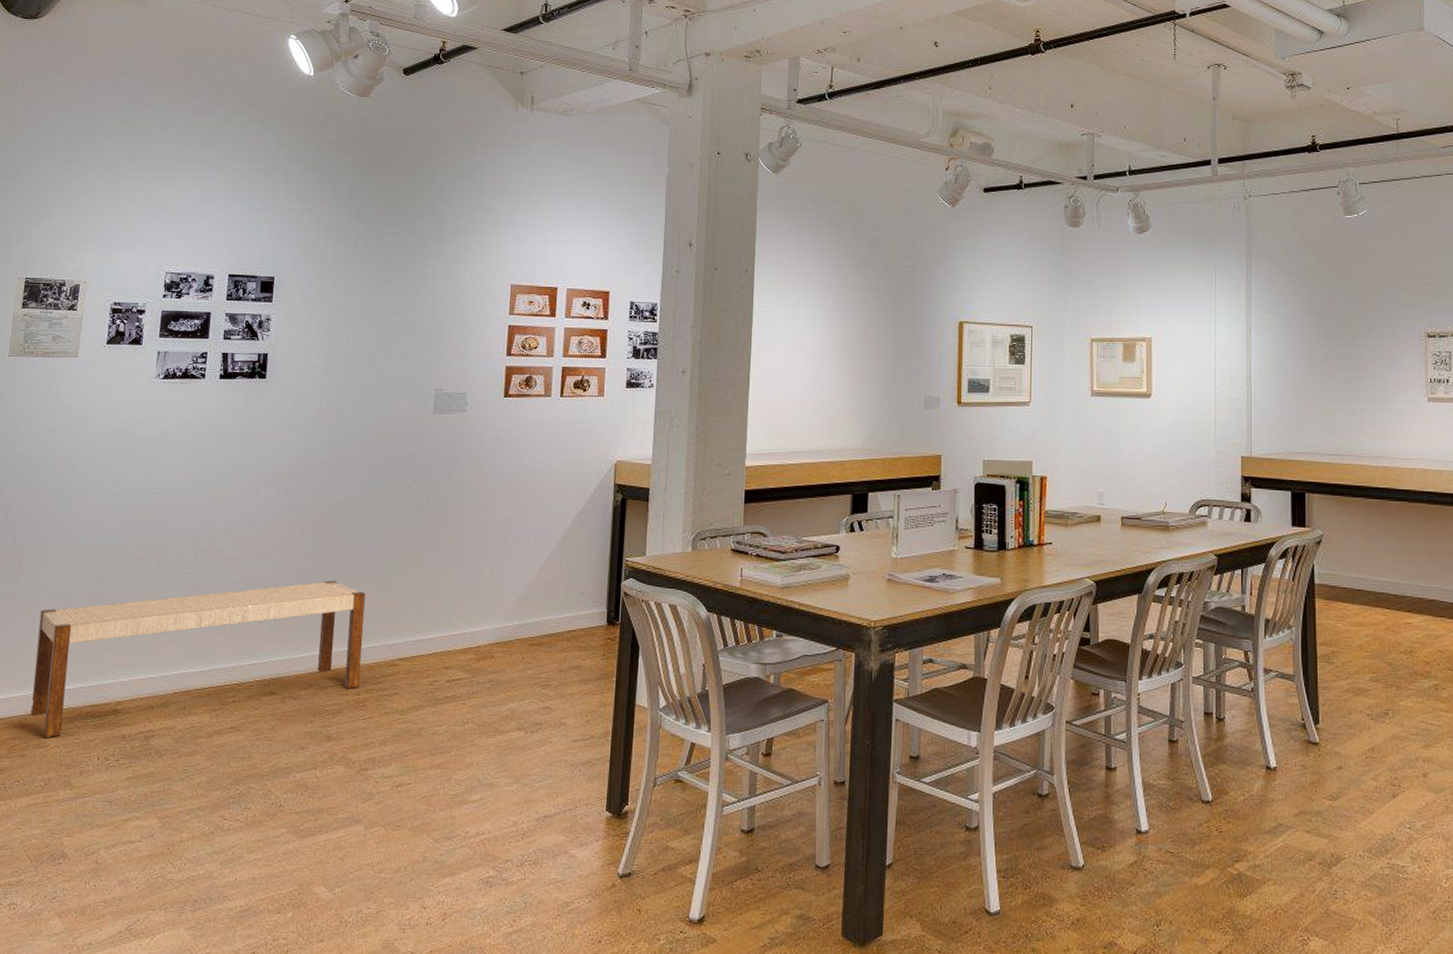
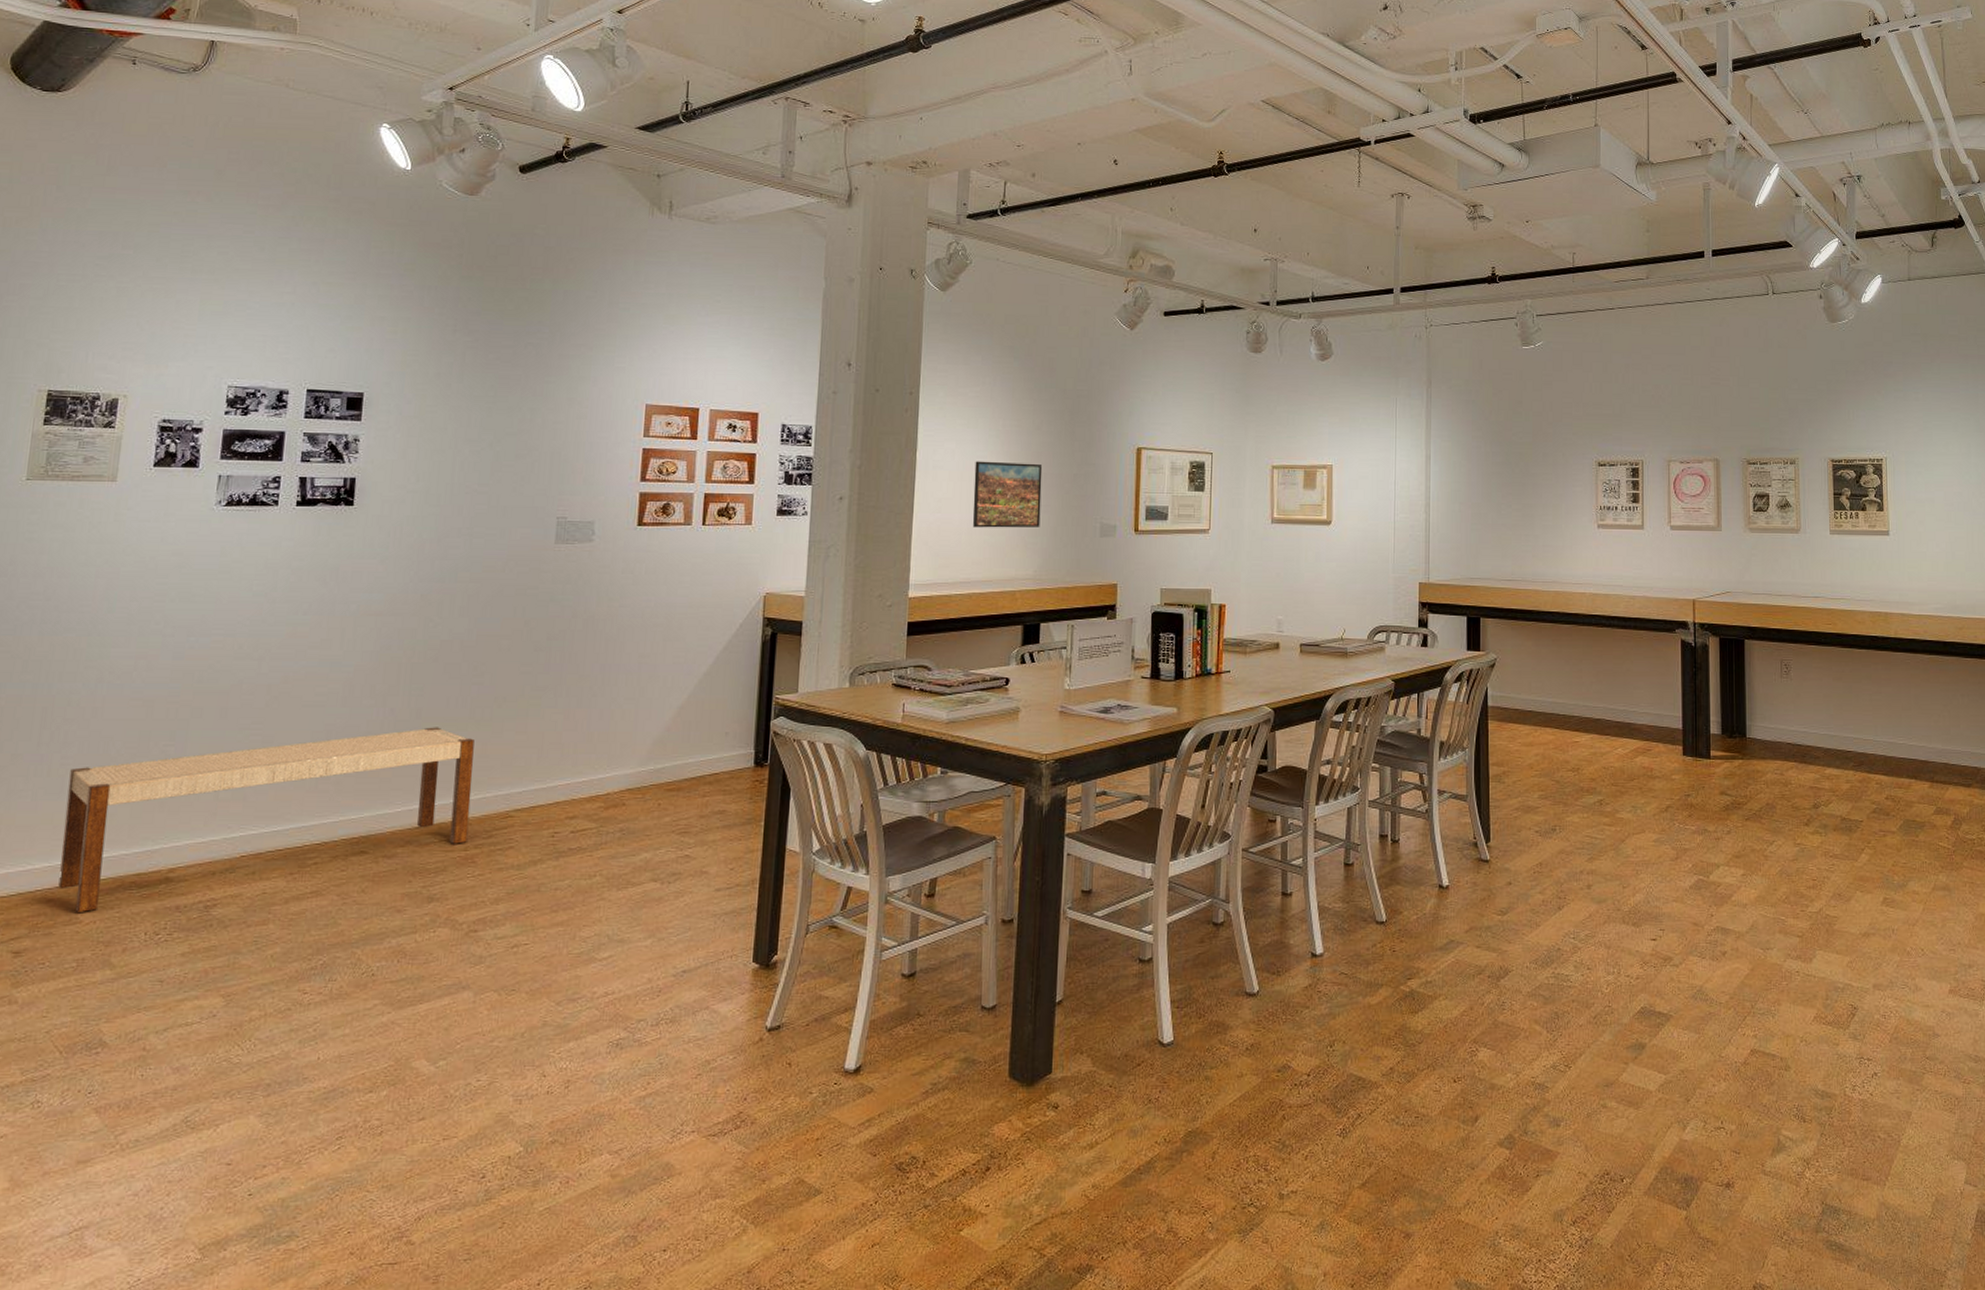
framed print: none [804,335,869,400] -> present [972,461,1043,528]

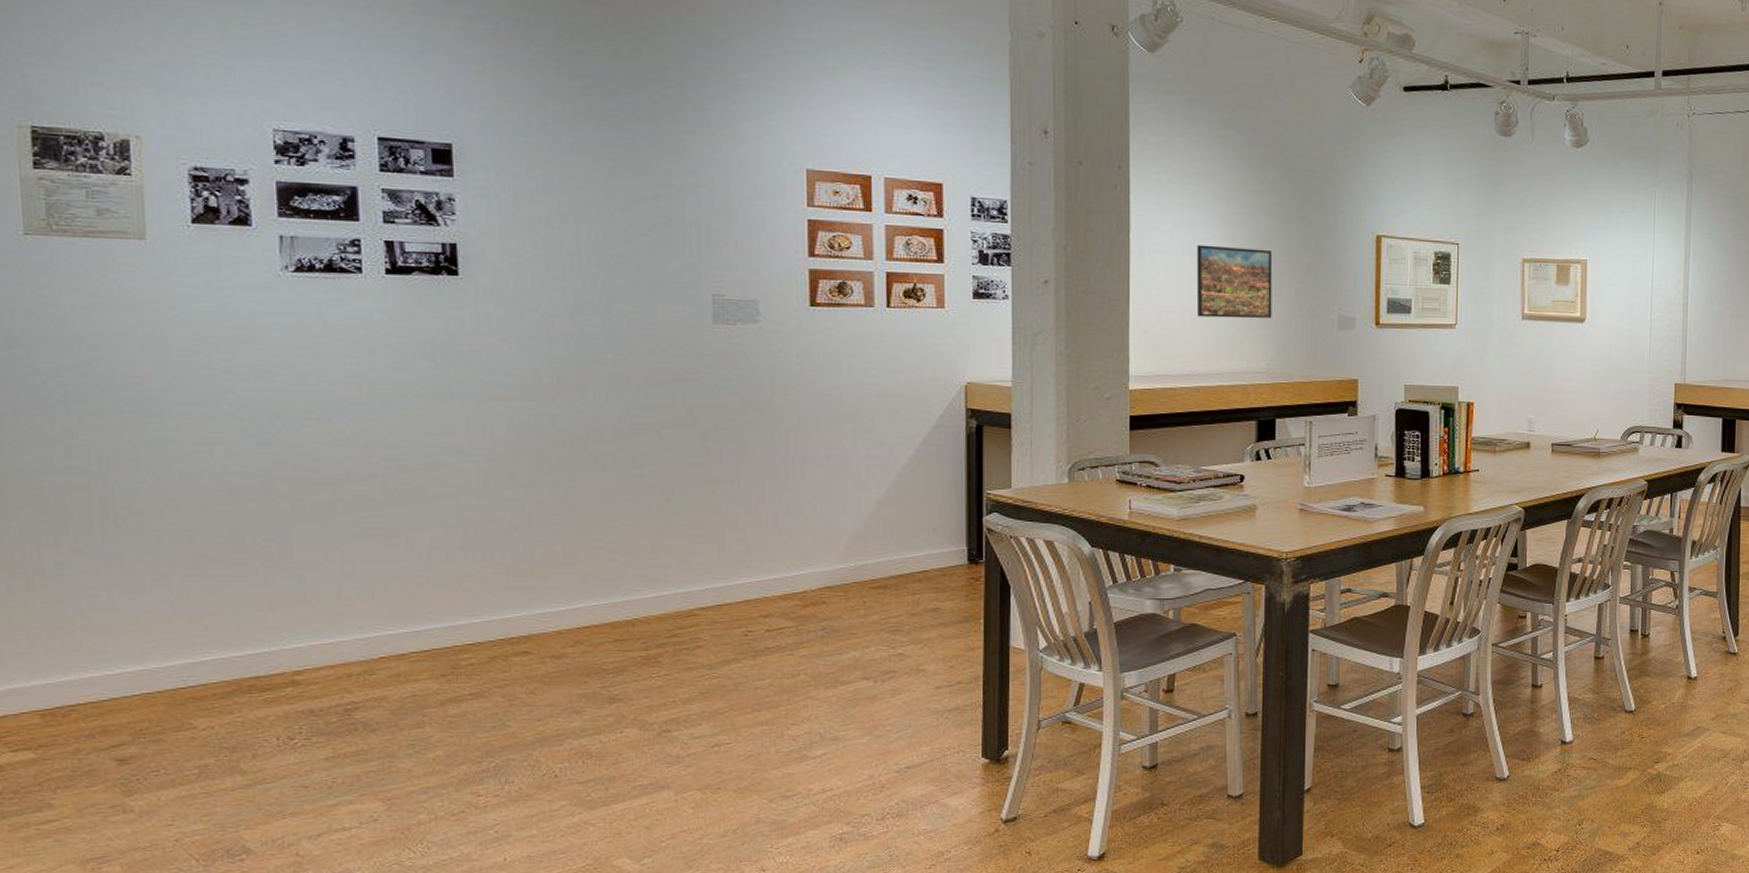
bench: present [58,727,474,914] -> none [150,521,647,719]

